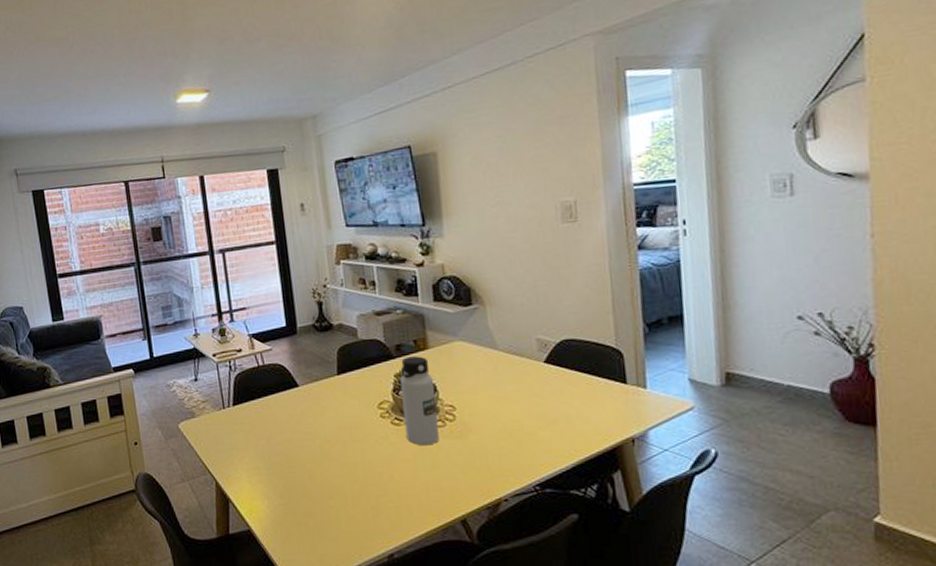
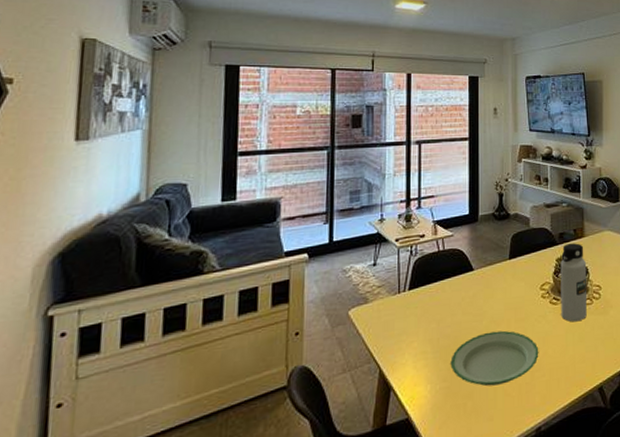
plate: none [285,451,384,507] -> present [450,330,539,387]

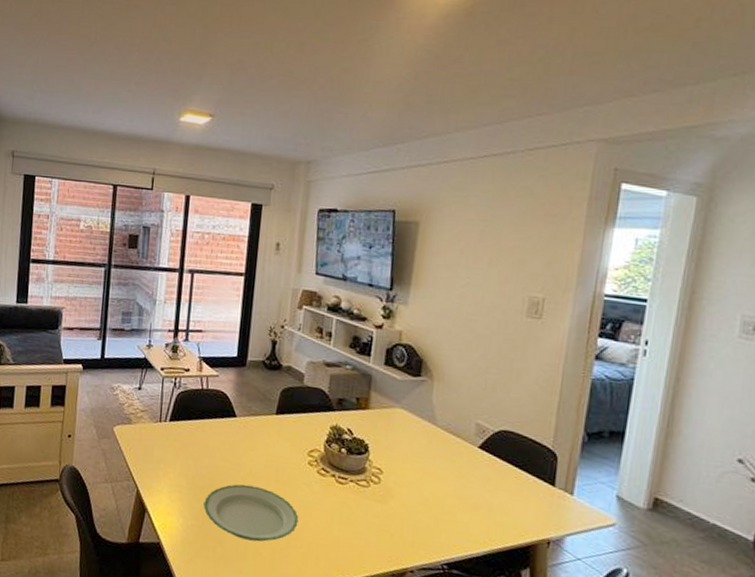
water bottle: present [560,243,587,322] -> none [329,412,368,502]

